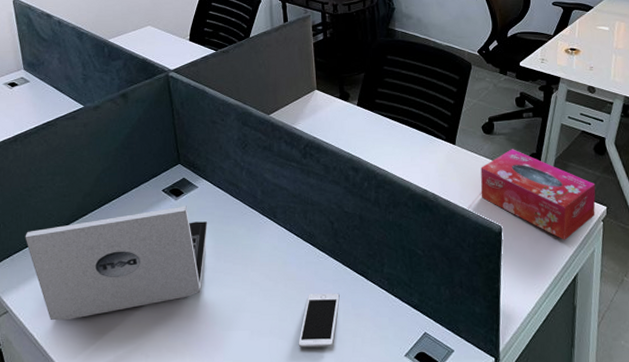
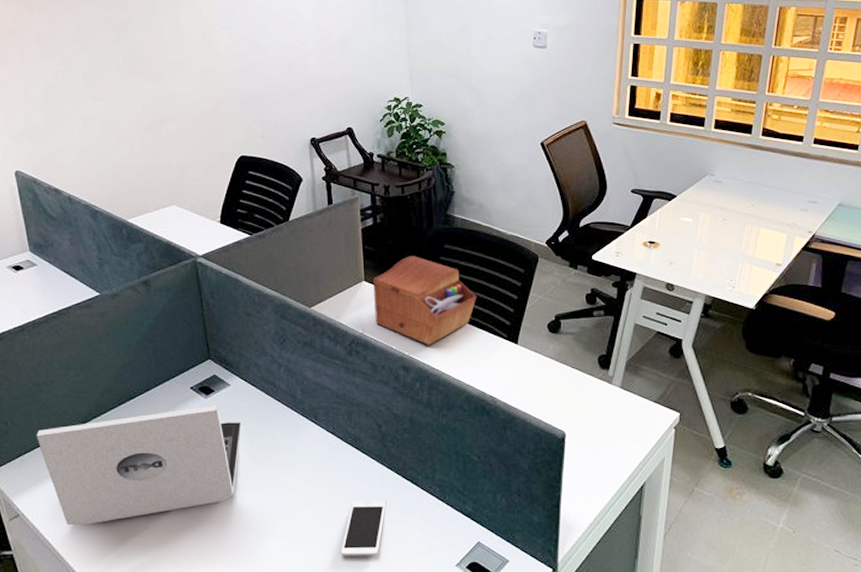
sewing box: none [324,66,418,147] -> present [372,256,477,345]
tissue box: present [481,149,596,240] -> none [544,350,669,448]

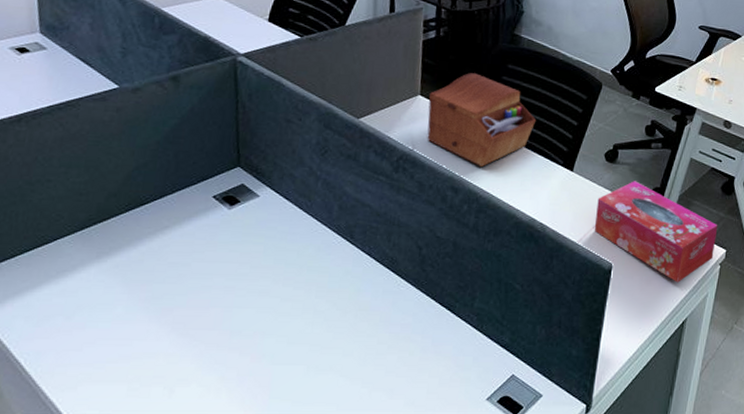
laptop: present [36,405,242,526] -> none [20,217,268,346]
cell phone: present [340,500,387,556] -> none [363,327,419,387]
tissue box: none [544,350,669,448] -> present [594,181,718,283]

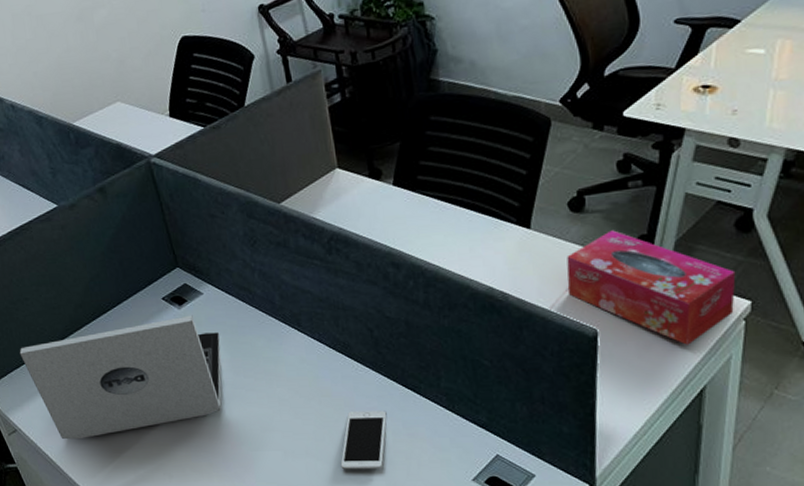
laptop: none [20,217,268,346] -> present [19,315,222,440]
cell phone: none [363,327,419,387] -> present [340,411,387,470]
sewing box: present [427,73,537,167] -> none [347,133,476,237]

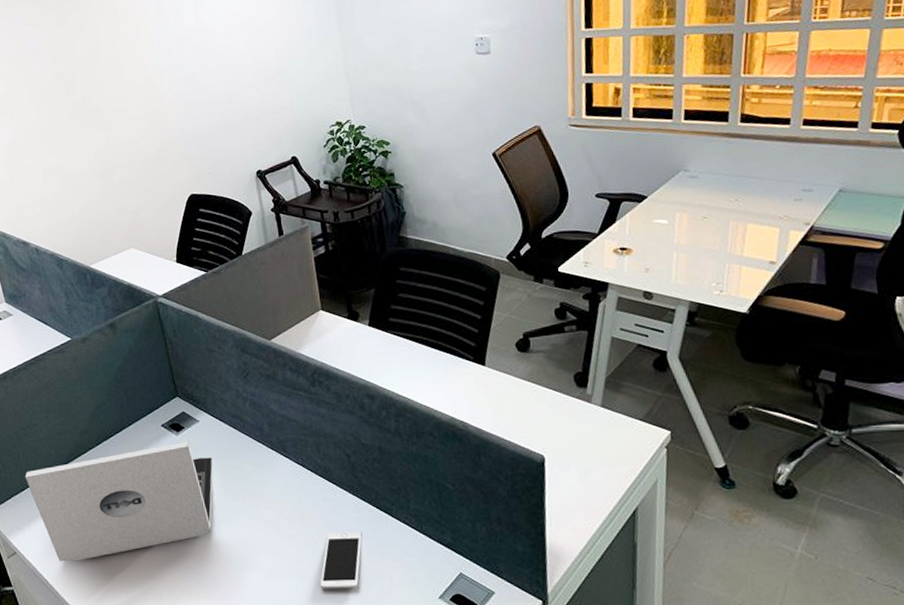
tissue box: present [567,230,736,345] -> none [516,368,657,470]

